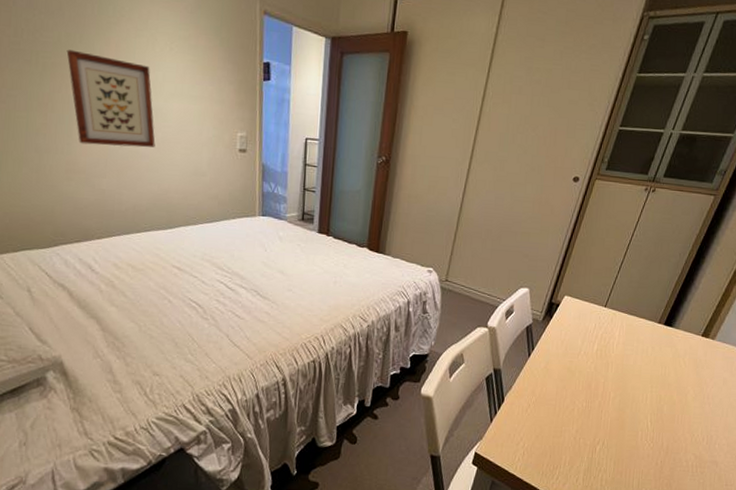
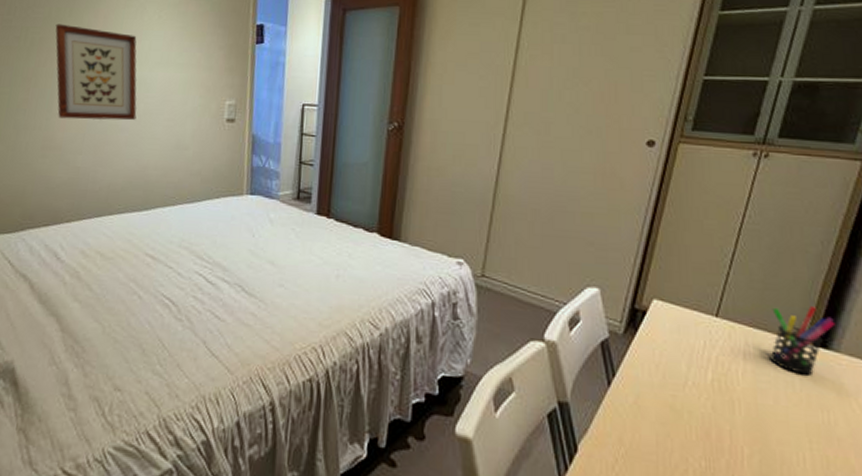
pen holder: none [635,299,680,345] -> present [769,306,836,375]

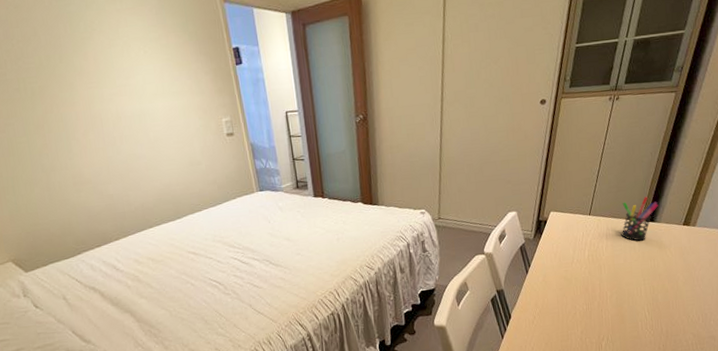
wall art: present [55,23,137,121] -> none [50,70,150,157]

